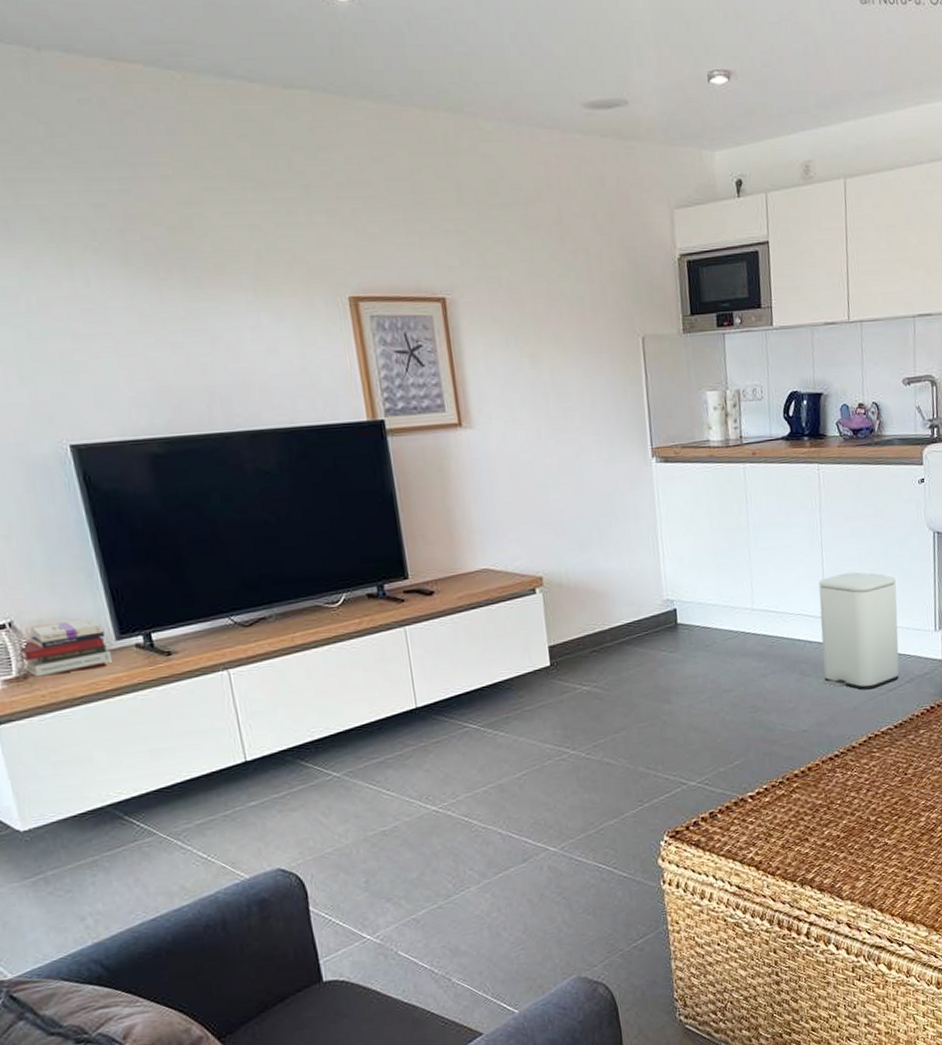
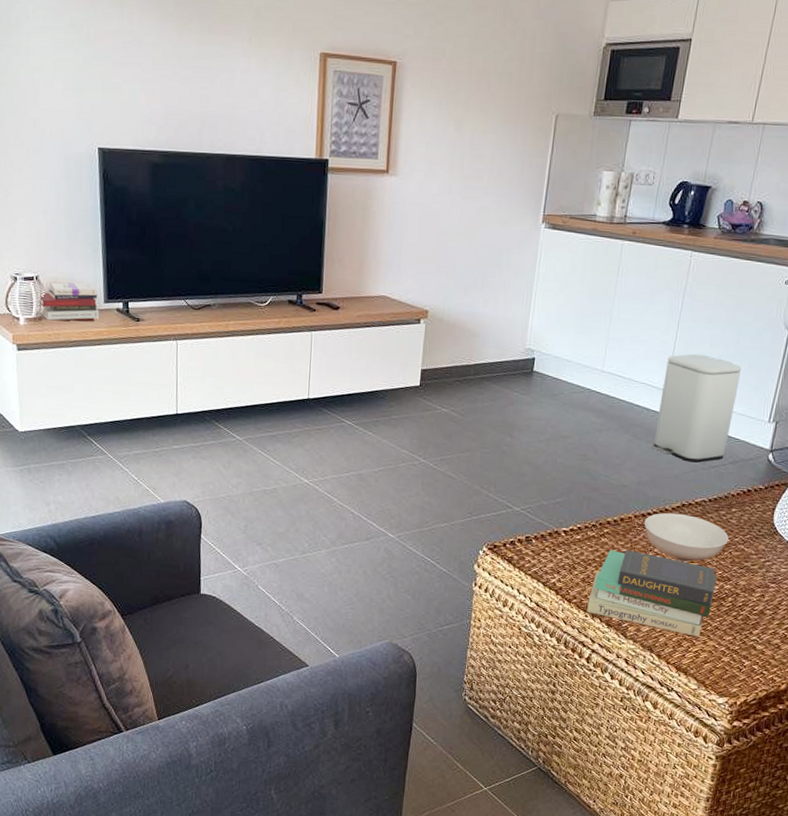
books: none [793,798,923,882] -> present [587,549,718,637]
bowl: none [833,747,924,800] -> present [644,512,729,562]

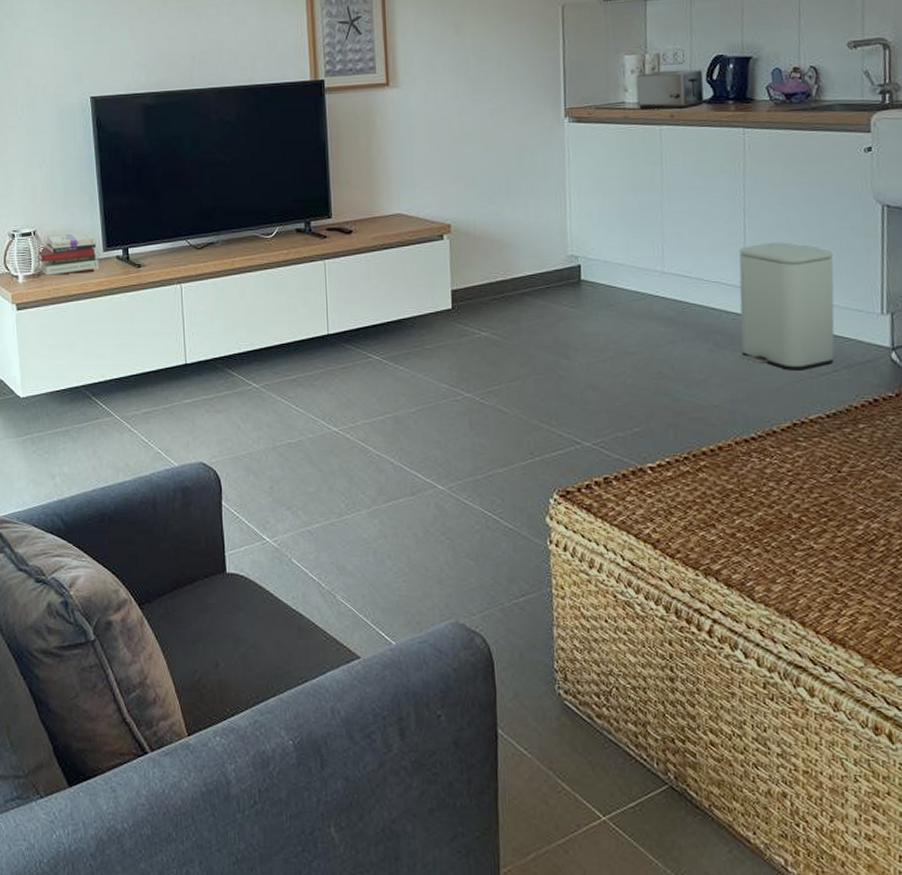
books: present [587,549,718,637] -> none [696,485,860,595]
toaster: none [607,189,667,228] -> present [636,69,704,110]
bowl: present [644,512,729,562] -> none [749,435,863,496]

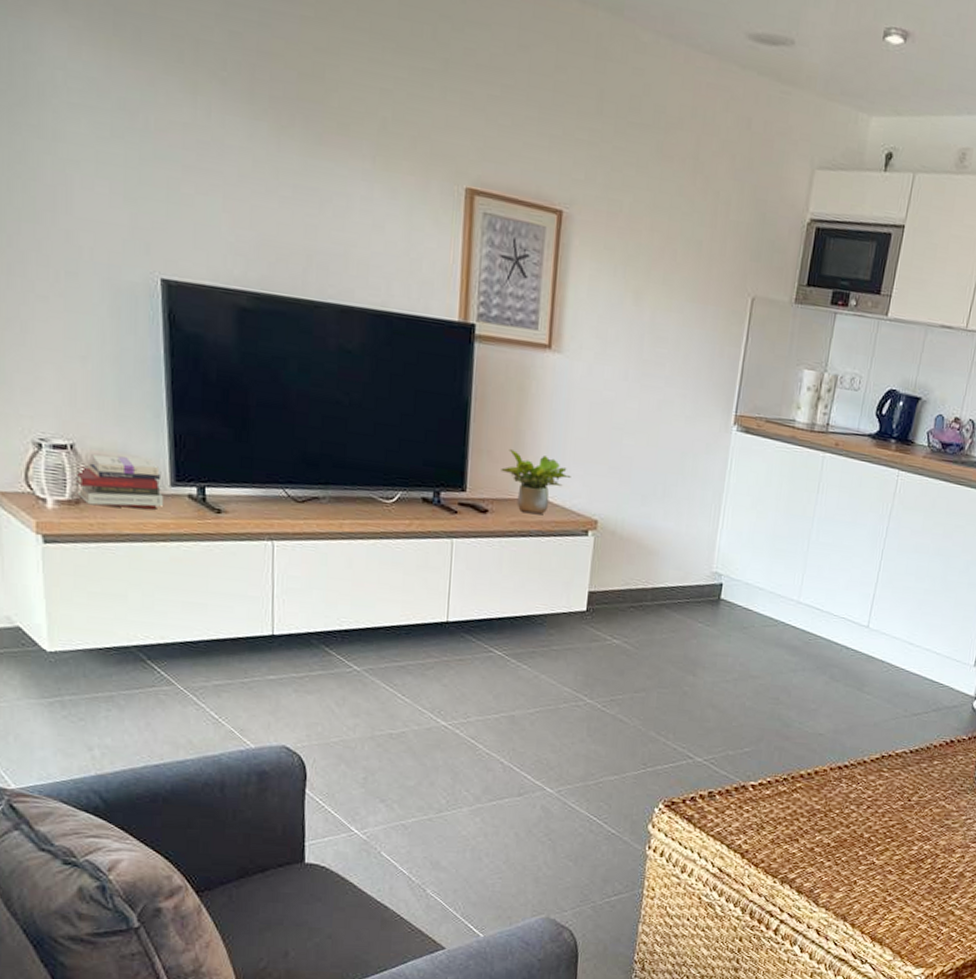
potted plant: none [359,176,421,227] -> present [501,449,571,514]
toaster: present [636,69,704,110] -> none [808,392,873,440]
pedal bin: present [739,242,835,371] -> none [851,586,949,710]

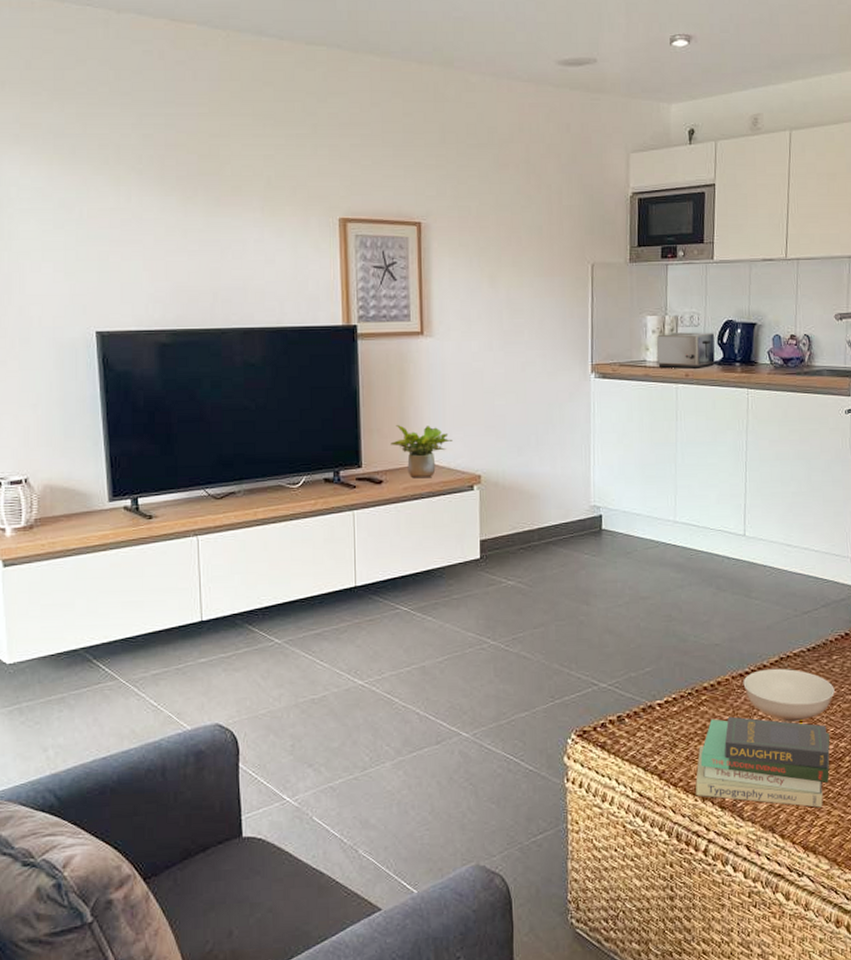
books: present [73,455,164,509] -> none [28,481,104,528]
books: none [775,806,917,903] -> present [695,716,830,808]
toaster: none [808,392,873,440] -> present [657,332,715,370]
bowl: none [840,765,930,820] -> present [743,668,835,722]

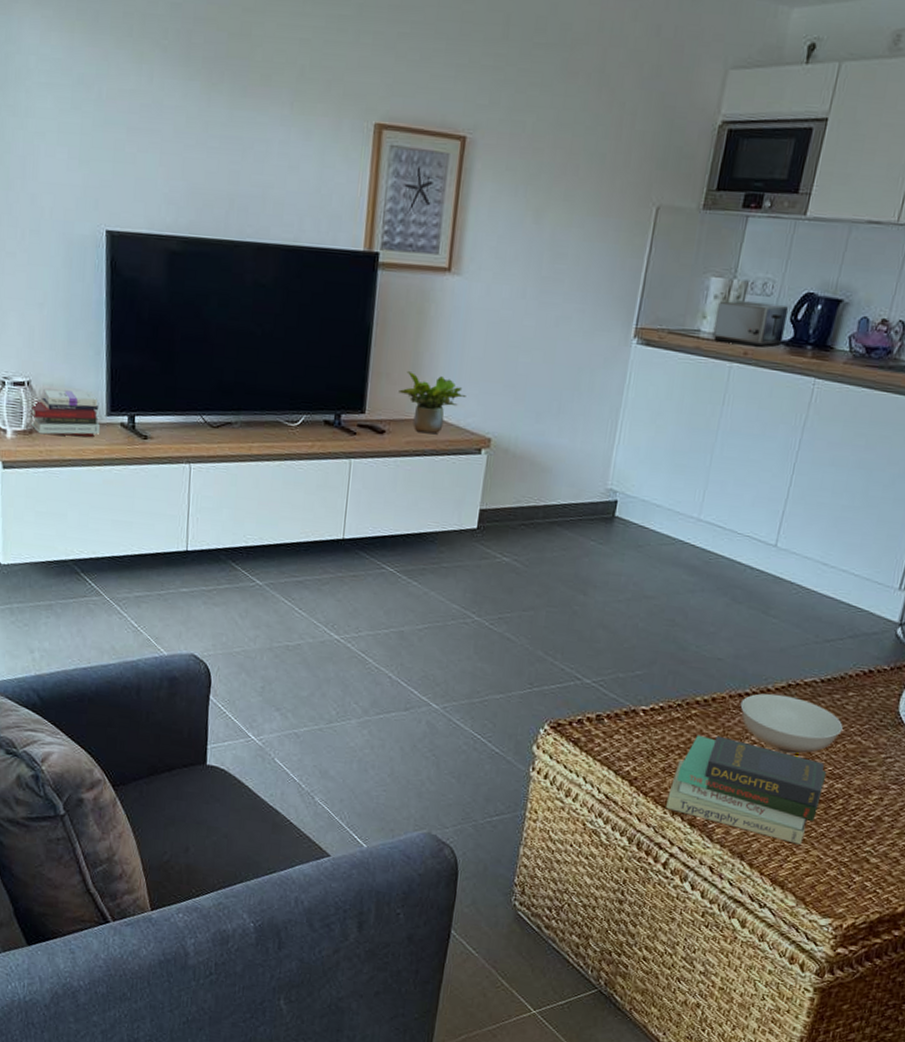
books: none [28,481,104,528] -> present [28,389,101,437]

